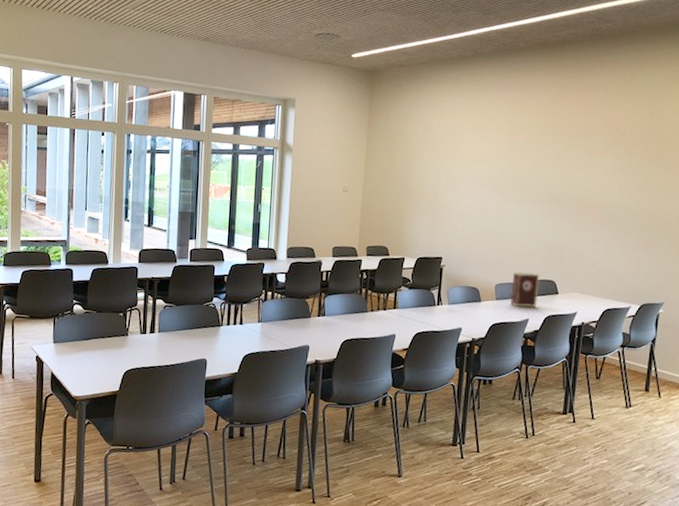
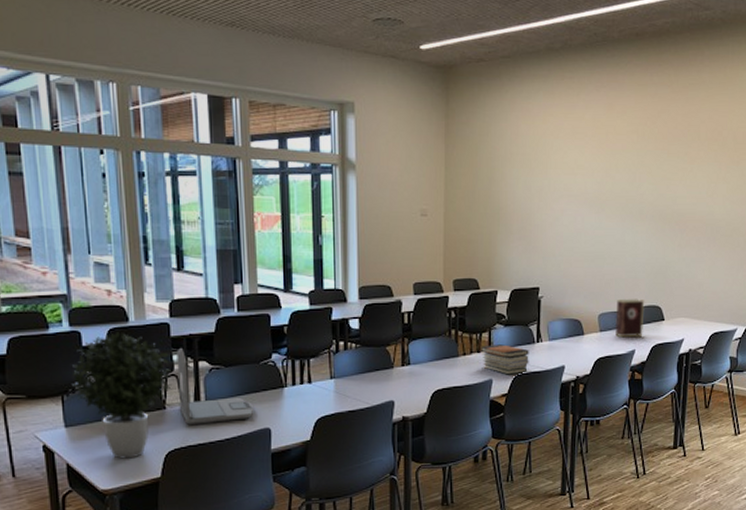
potted plant: none [62,272,136,373] -> present [71,332,173,459]
laptop: none [138,287,196,351] -> present [176,347,254,425]
book stack: none [386,304,430,332] -> present [480,344,529,375]

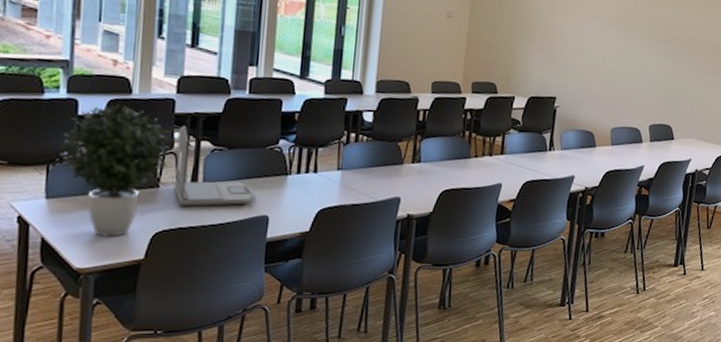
book stack: present [480,344,529,375] -> none [492,149,541,181]
book: present [614,298,645,338] -> none [625,115,657,154]

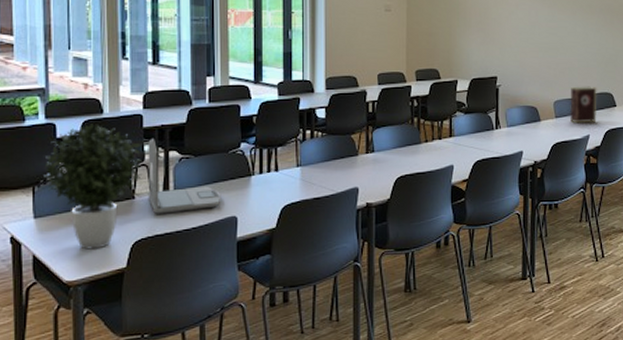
book: none [625,115,657,154] -> present [569,86,597,124]

